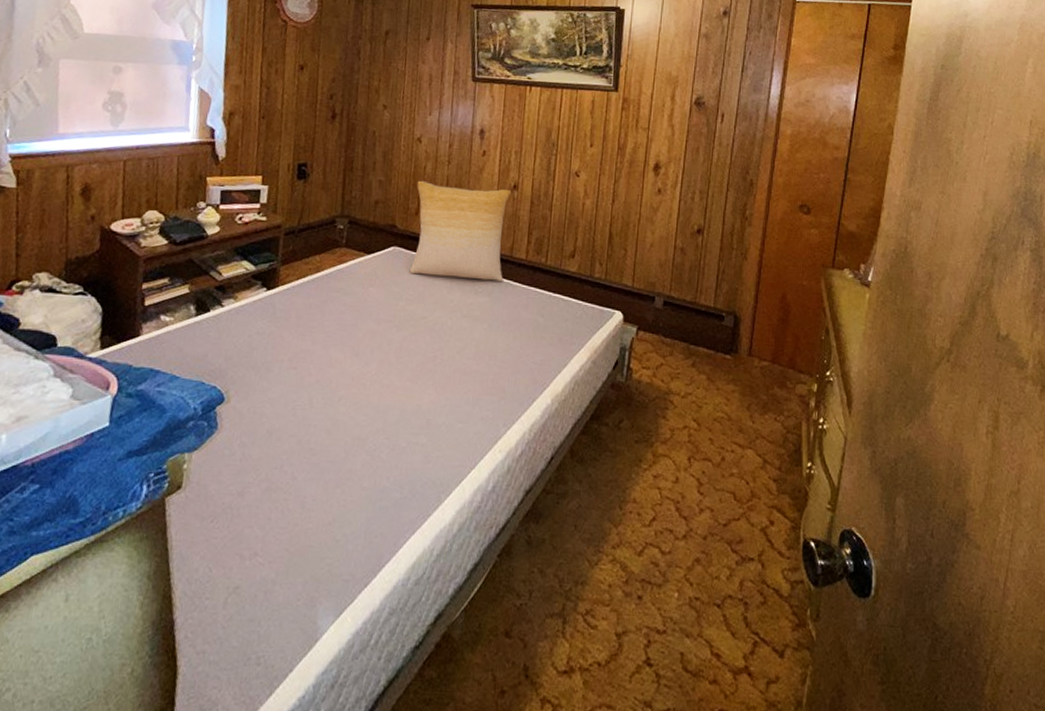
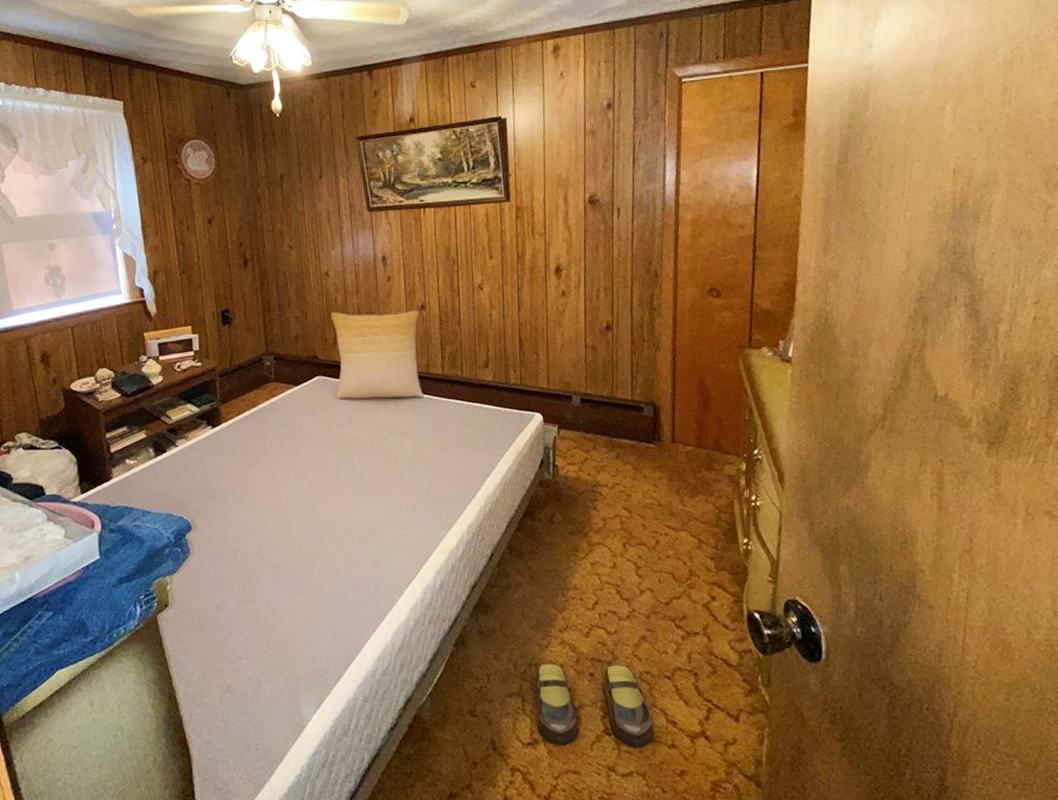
slippers: none [575,582,699,682] -> present [534,663,655,748]

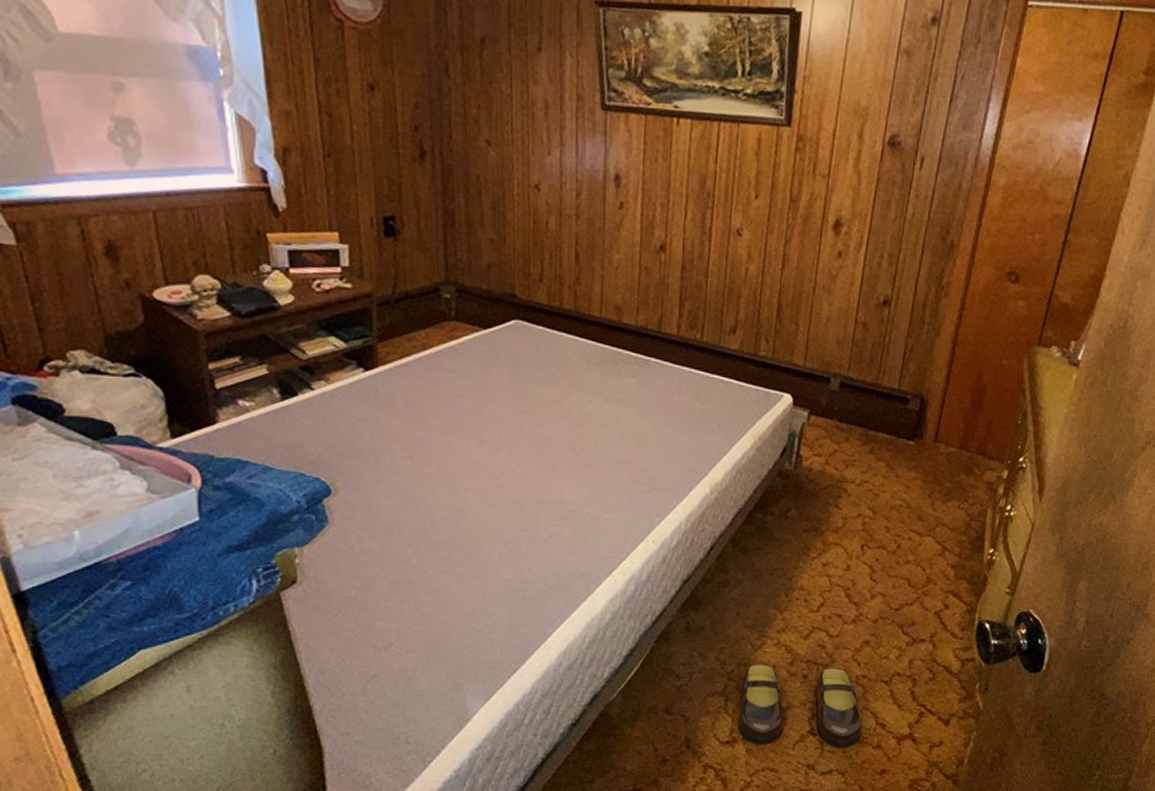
pillow: present [331,311,423,400] -> none [536,239,658,361]

